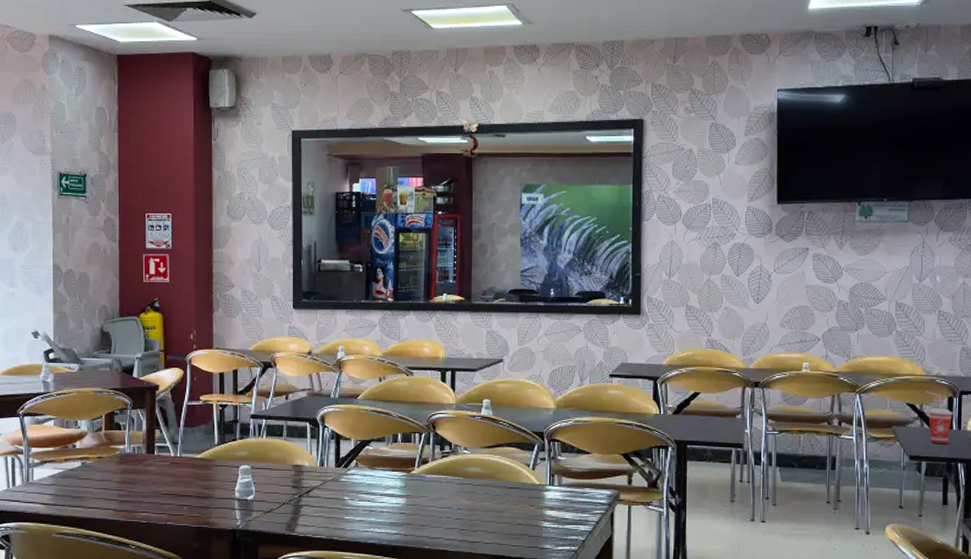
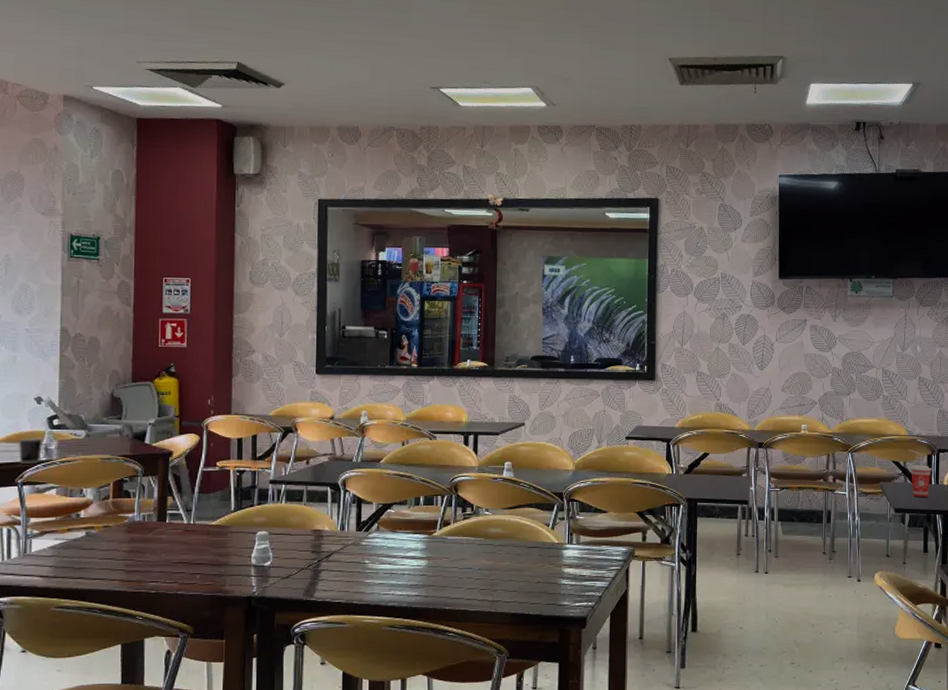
mug: none [18,370,46,396] -> present [17,437,49,464]

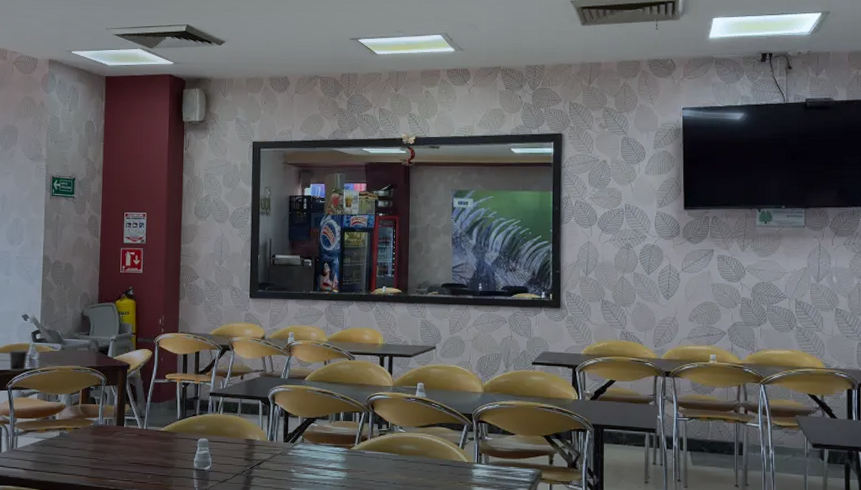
beverage cup: present [908,449,932,498] -> none [826,383,852,434]

